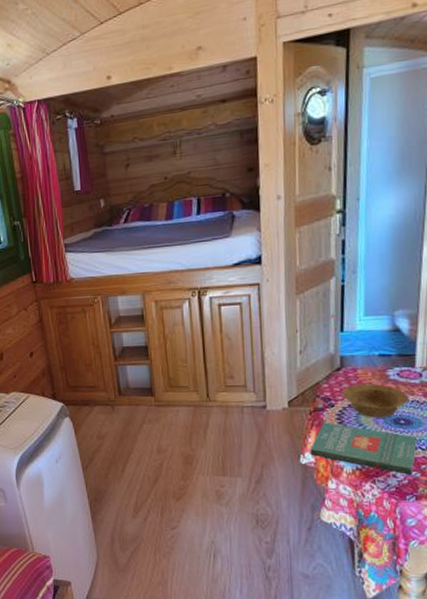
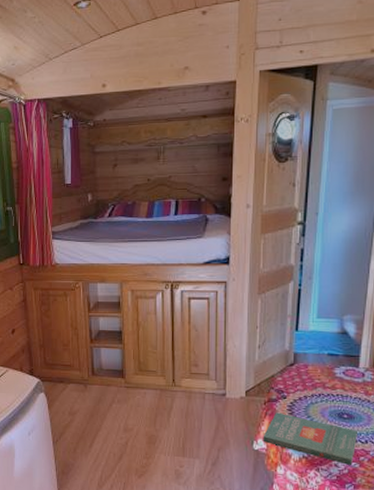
bowl: present [341,383,409,418] -> none [293,378,353,412]

